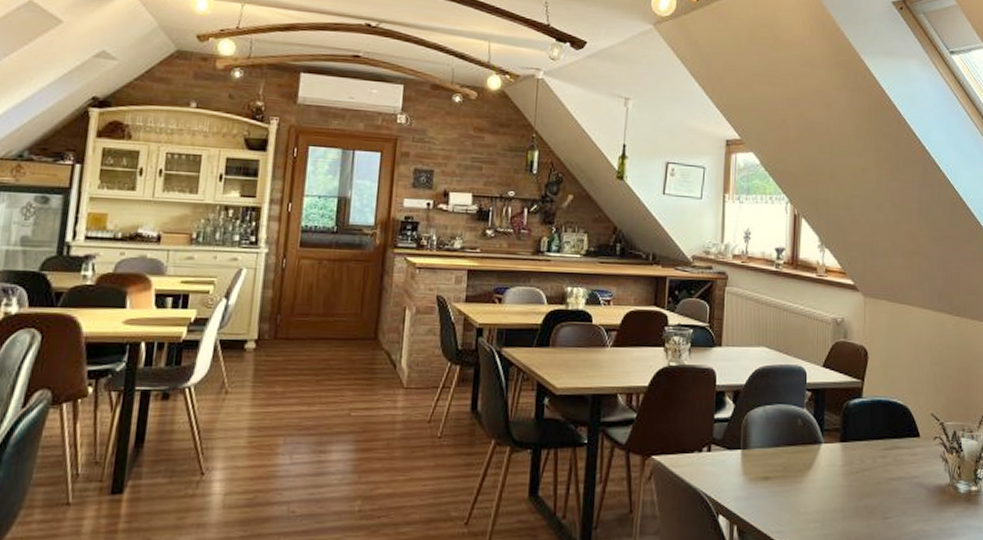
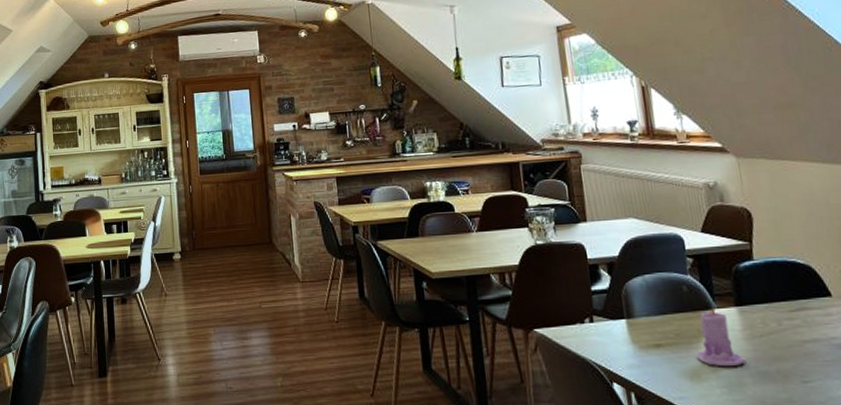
candle: none [800,440,841,502] -> present [697,306,747,367]

